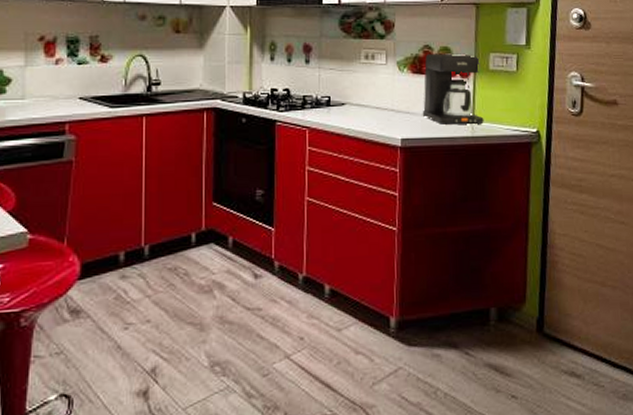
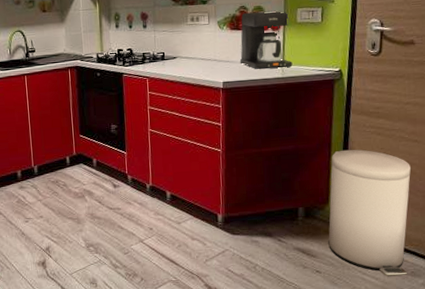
pedal bin: none [526,231,619,402] -> present [328,149,411,277]

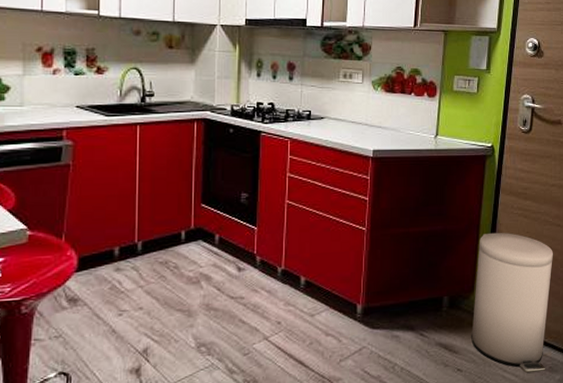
coffee maker: present [239,11,293,69] -> none [392,74,446,139]

